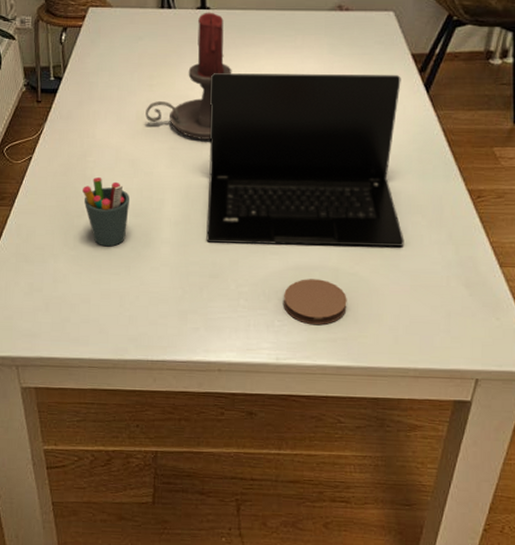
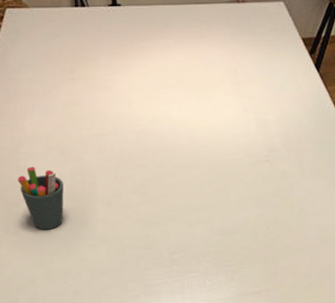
candle holder: present [145,12,232,140] -> none [70,8,147,126]
laptop: present [206,73,404,247] -> none [128,57,310,218]
coaster: present [283,279,347,326] -> none [211,241,267,281]

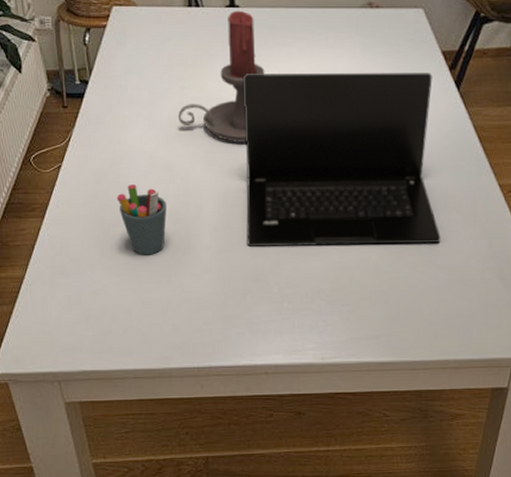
candle holder: none [70,8,147,126] -> present [178,10,265,142]
laptop: none [128,57,310,218] -> present [244,73,441,247]

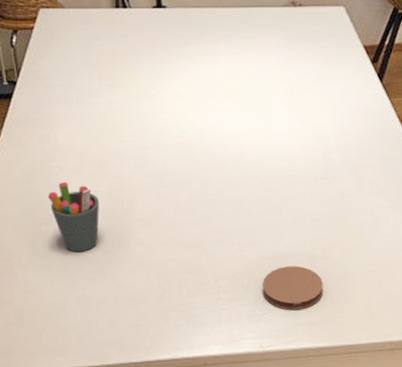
candle holder: present [178,10,265,142] -> none [108,10,194,138]
laptop: present [244,73,441,247] -> none [173,66,372,239]
coaster: none [326,278,388,324] -> present [262,266,324,310]

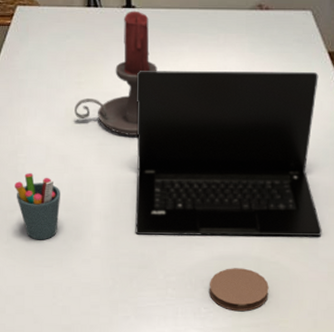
candle holder: none [108,10,194,138] -> present [74,10,158,136]
laptop: none [173,66,372,239] -> present [135,71,322,236]

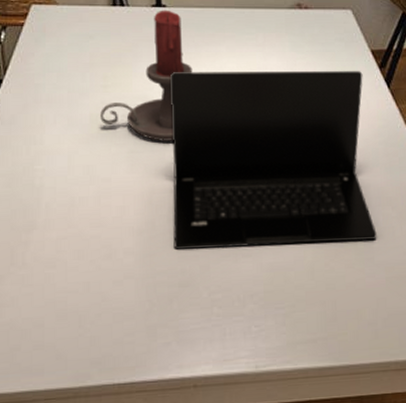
pen holder: present [15,173,60,240] -> none [31,187,86,263]
coaster: present [208,268,269,312] -> none [259,279,325,327]

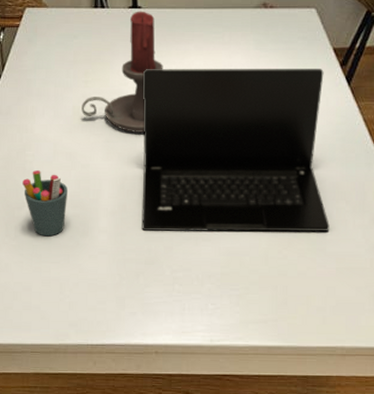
pen holder: none [31,187,86,263] -> present [22,170,67,237]

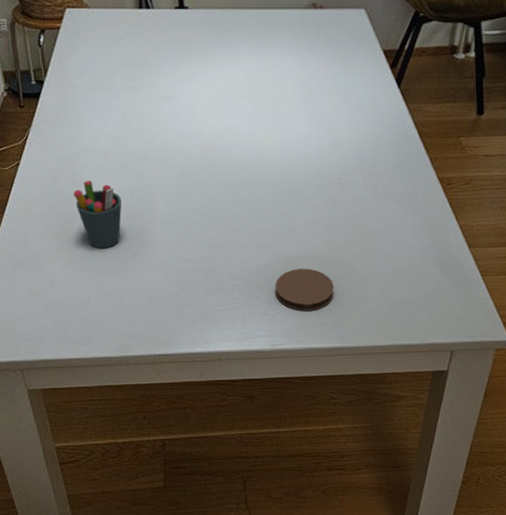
candle holder: present [82,11,163,133] -> none [131,11,214,140]
laptop: present [141,69,330,232] -> none [194,71,384,240]
coaster: none [215,264,277,308] -> present [275,268,334,312]

